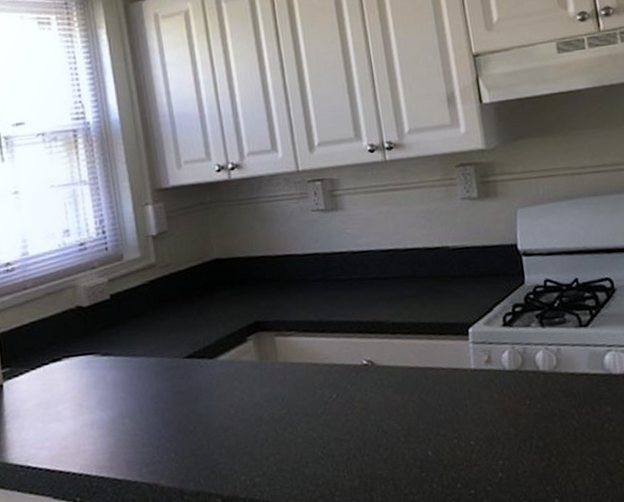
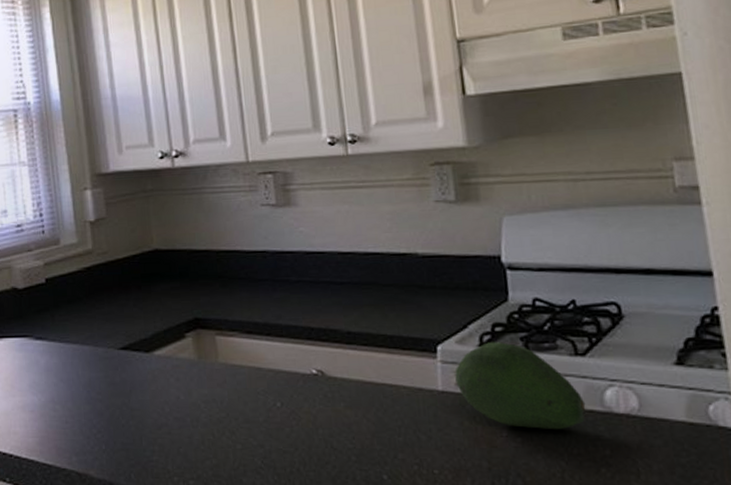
fruit: none [484,320,590,395] -> present [455,342,586,429]

